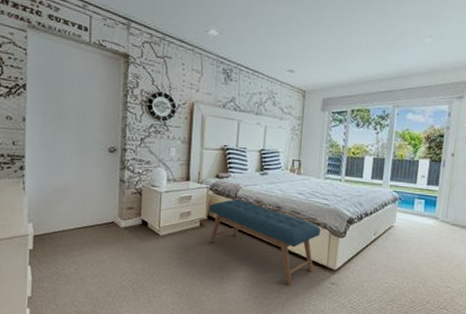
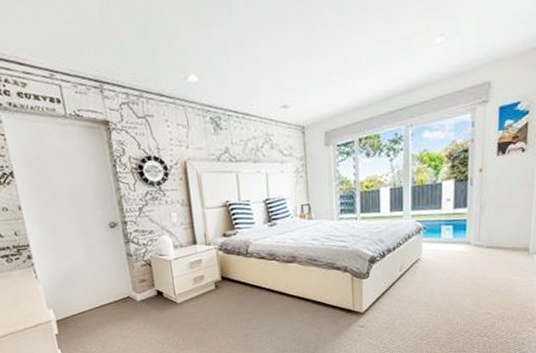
bench: present [209,199,321,285] -> none [221,255,342,334]

